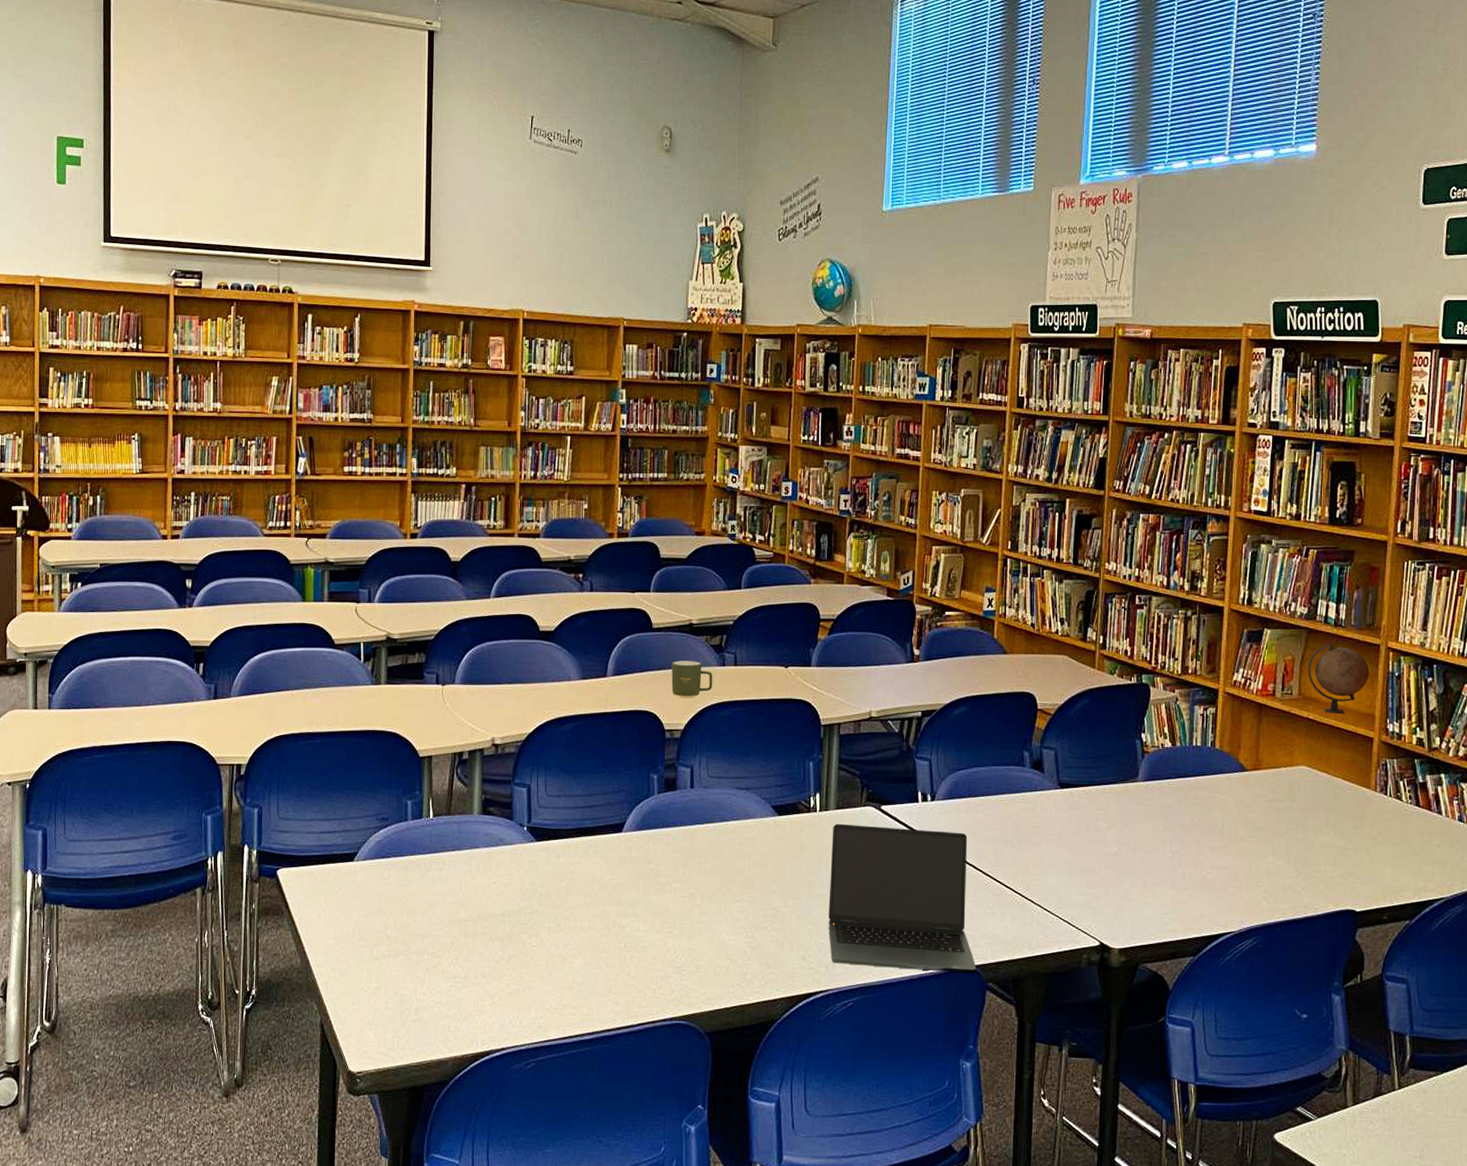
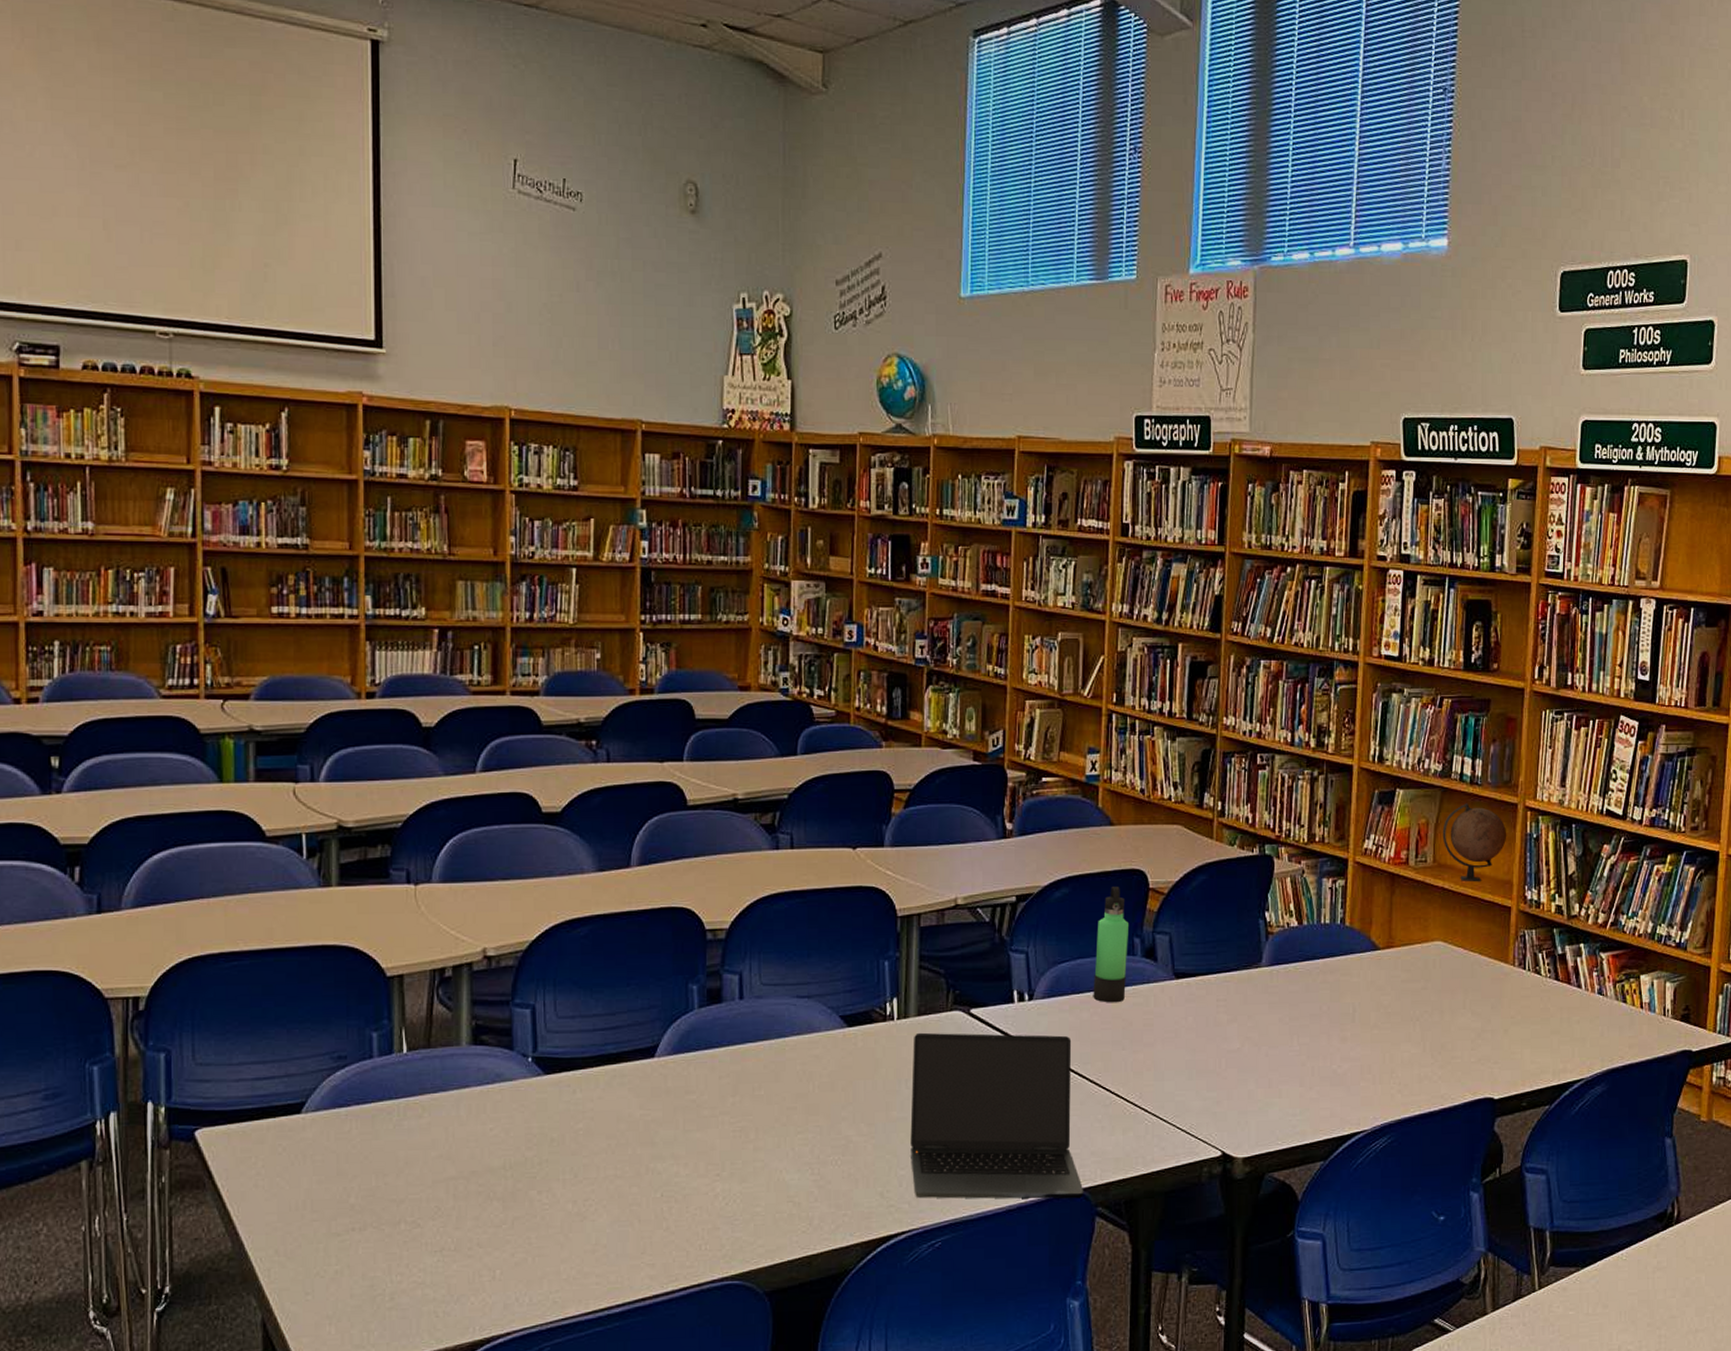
mug: present [671,661,713,697] -> none [712,844,765,889]
thermos bottle: none [987,707,1020,807] -> present [1093,887,1130,1003]

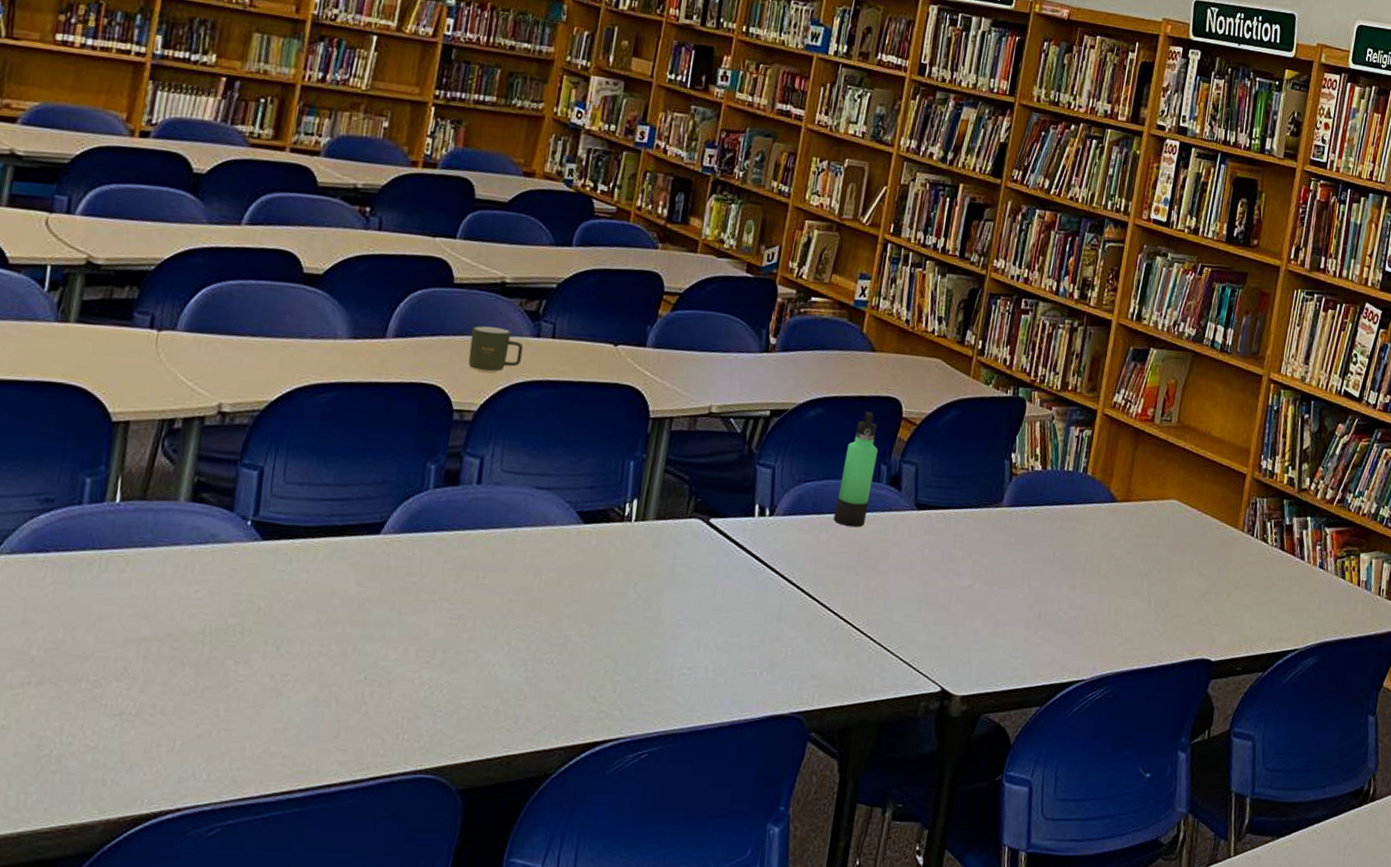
mug: none [712,844,765,889] -> present [468,326,524,373]
laptop: present [910,1032,1084,1199] -> none [627,536,807,722]
globe: present [1442,803,1506,882] -> none [1189,369,1249,447]

